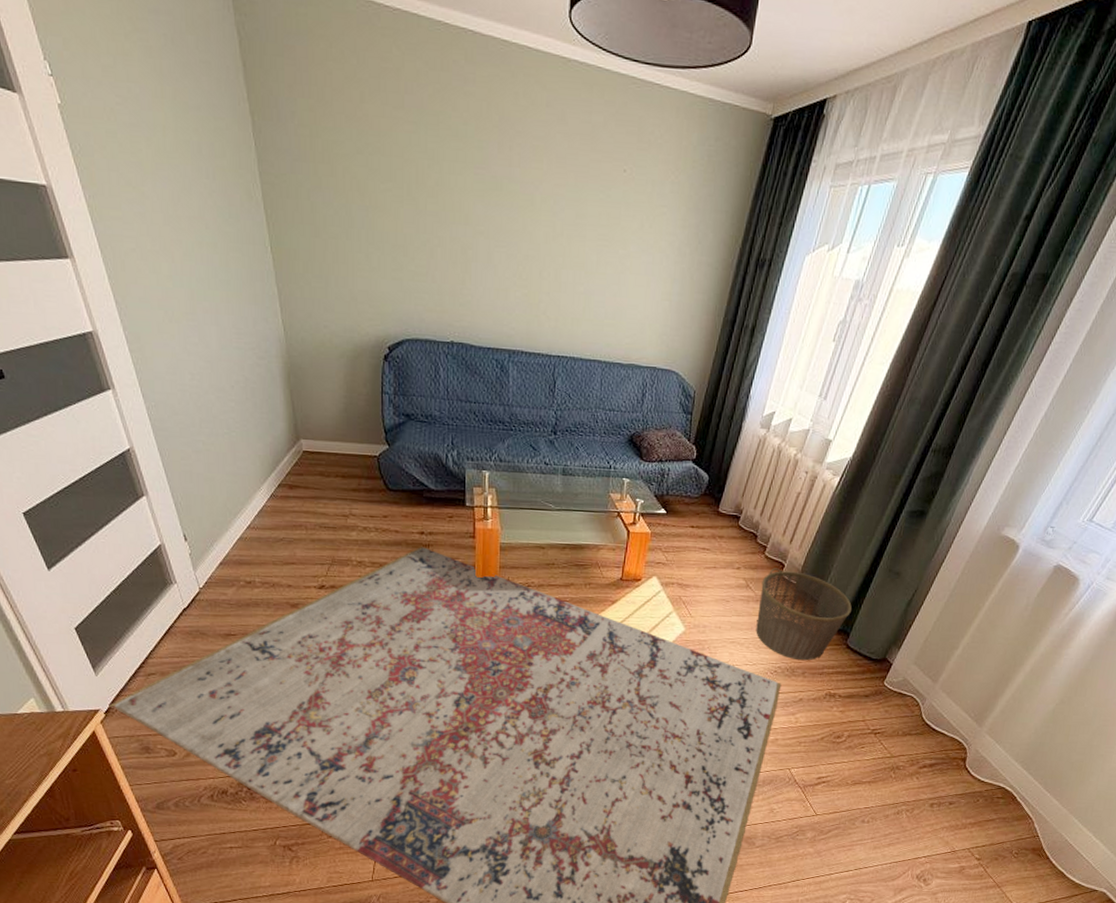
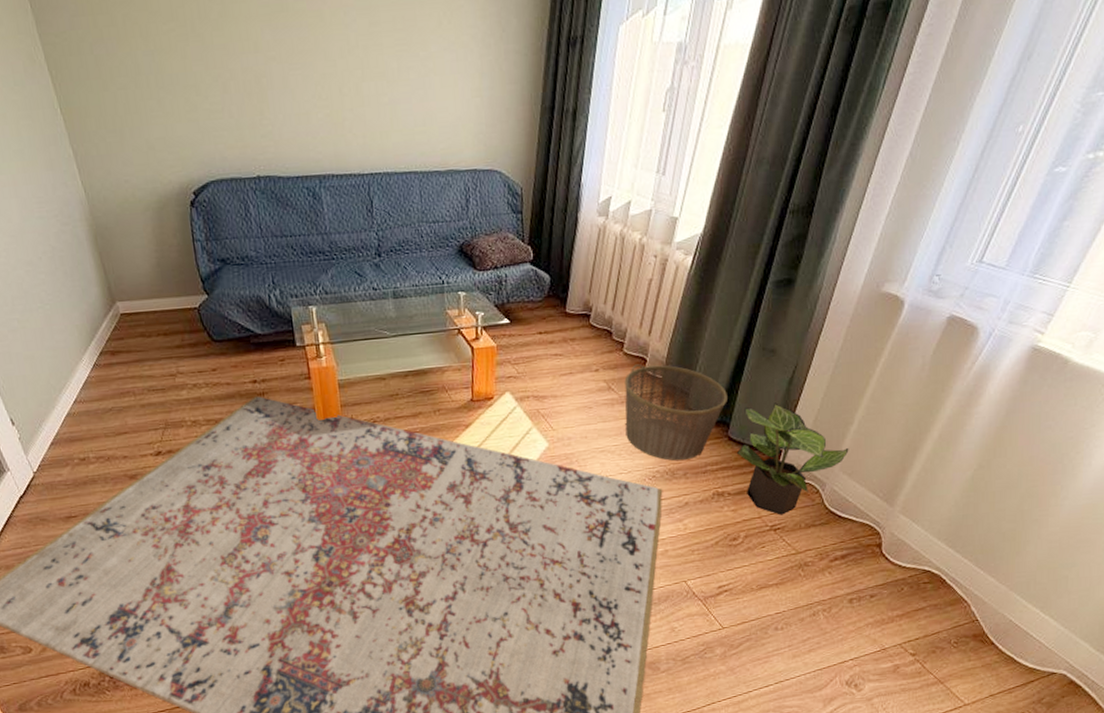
potted plant: none [851,620,951,721] -> present [736,402,849,515]

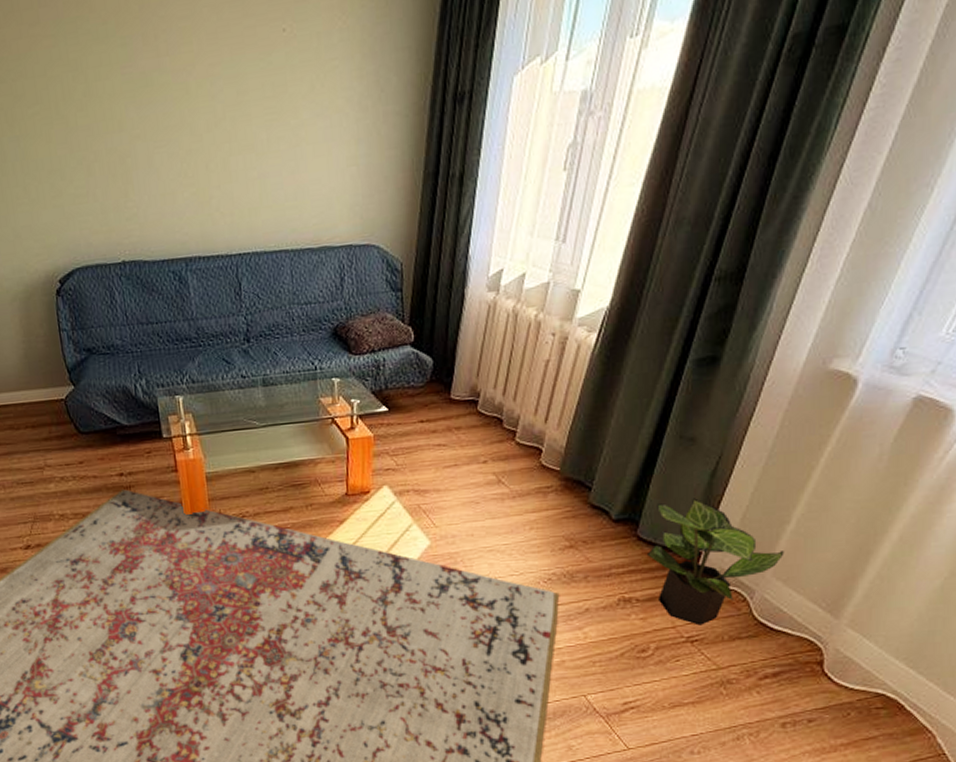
basket: present [624,364,727,461] -> none [516,455,637,563]

